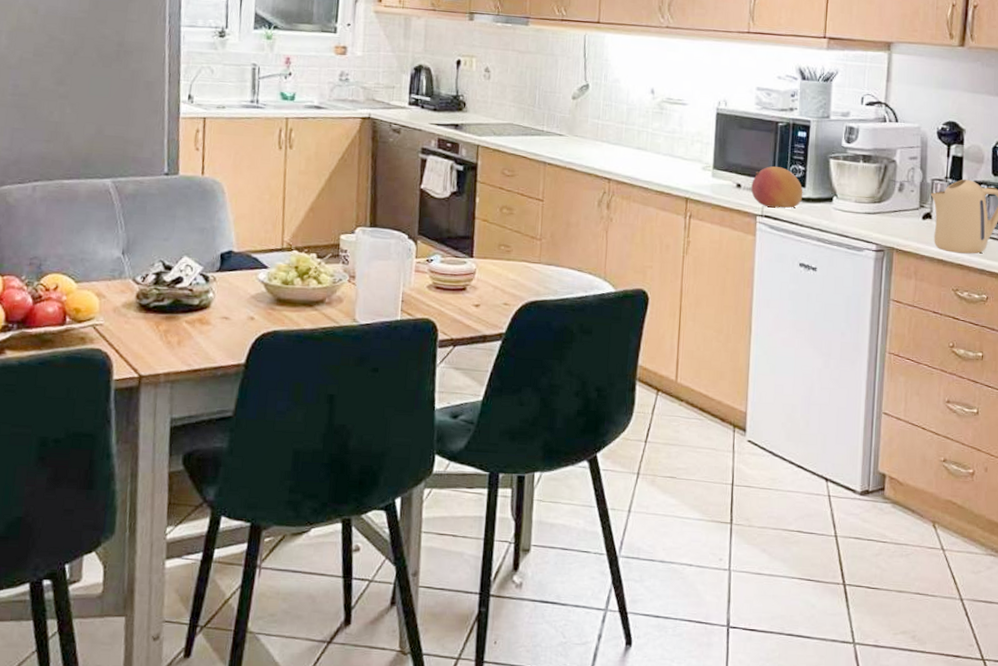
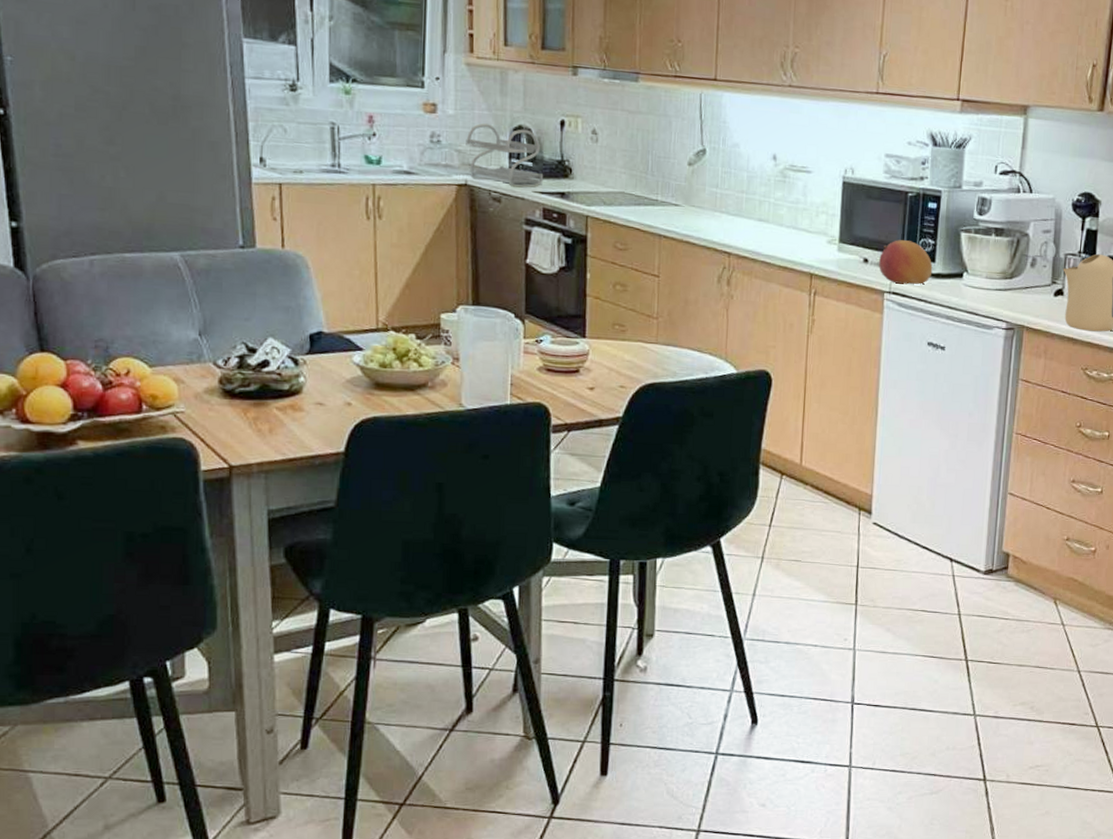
dish rack: none [371,63,440,121] -> present [466,123,544,188]

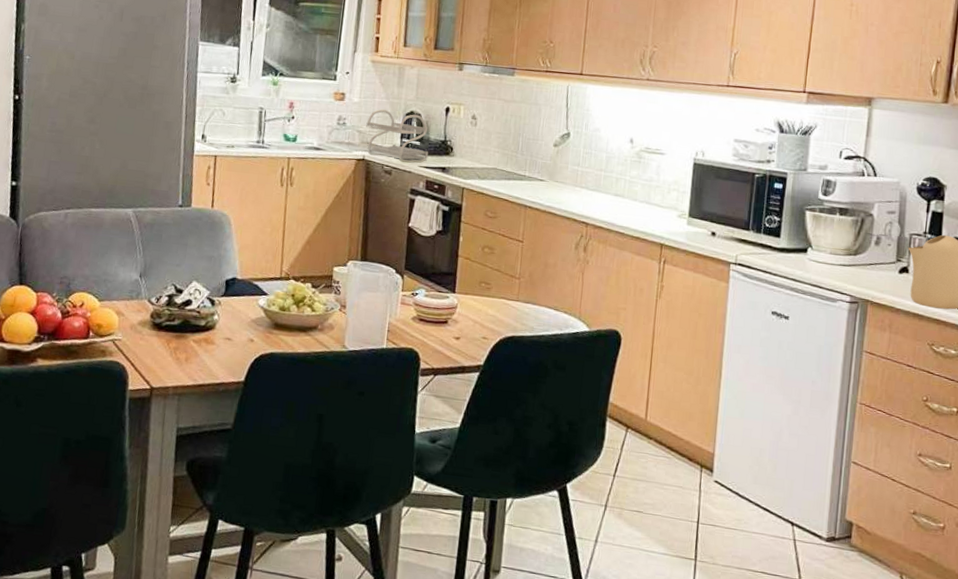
fruit: present [879,240,933,285] -> none [726,216,778,258]

